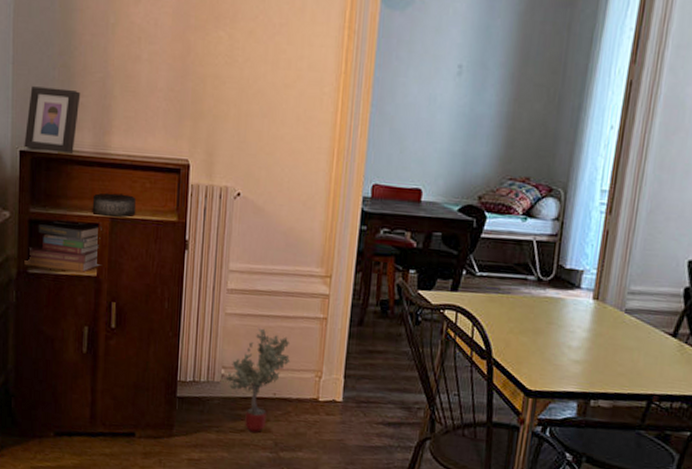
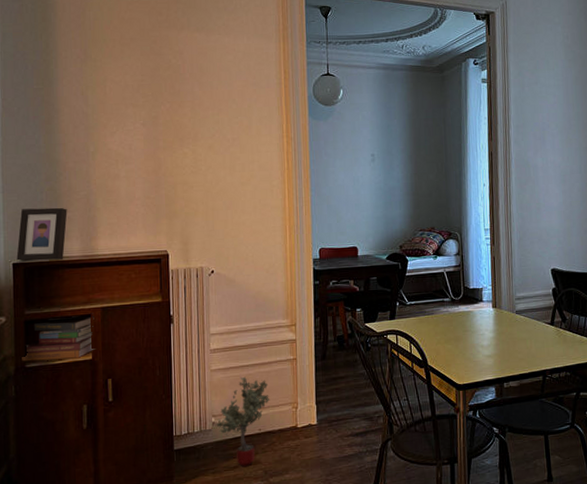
decorative box: present [92,193,137,218] -> none [84,286,125,308]

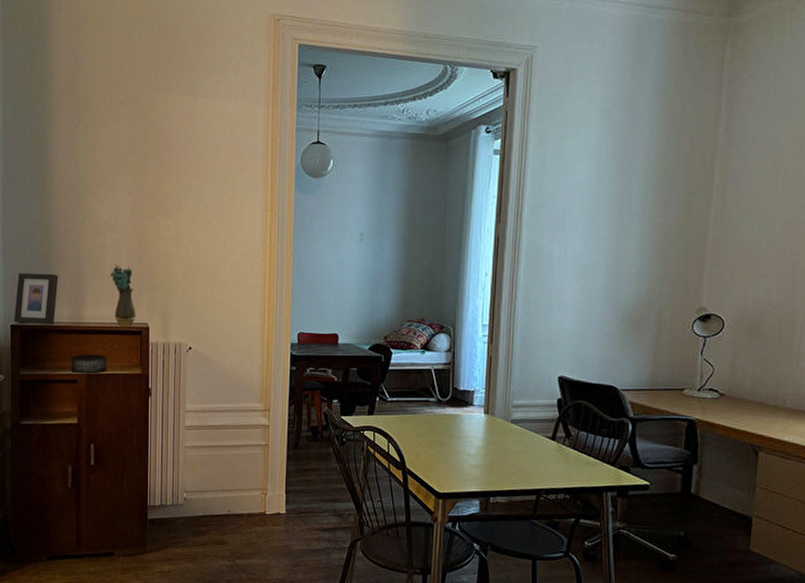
books: present [22,316,97,362] -> none [17,379,81,421]
decorative box: none [84,286,125,308] -> present [71,354,107,374]
vase: none [125,194,155,256] -> present [110,264,136,327]
potted tree: present [216,376,271,466] -> none [187,456,241,545]

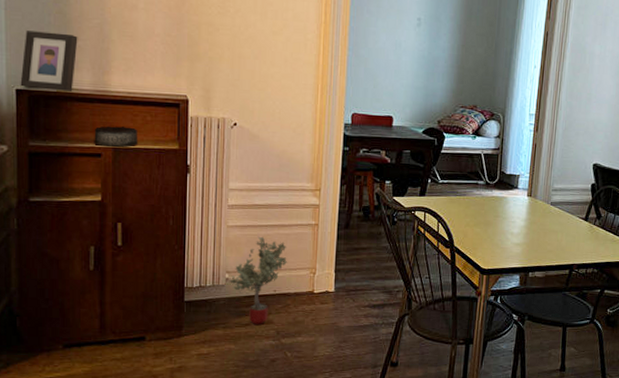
vase: present [110,264,136,327] -> none [143,29,173,99]
potted tree: none [187,456,241,545] -> present [230,236,288,325]

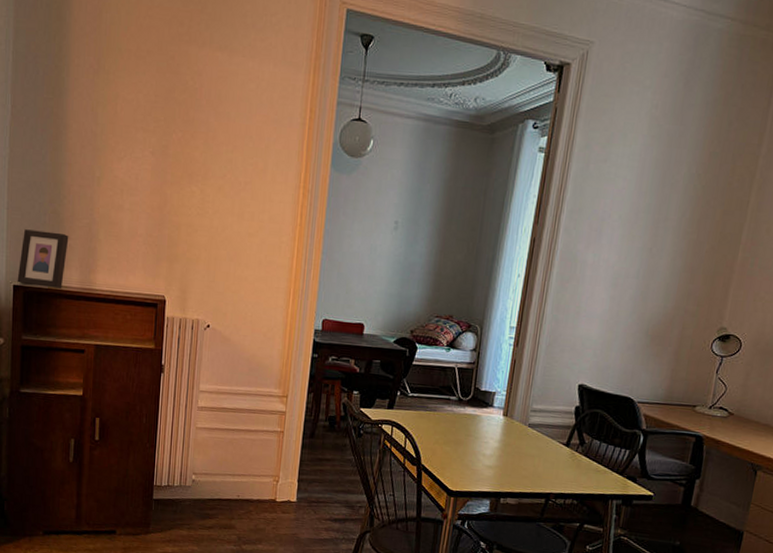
decorative box: present [94,126,138,148] -> none [78,323,118,345]
potted tree: present [230,236,288,325] -> none [196,440,252,529]

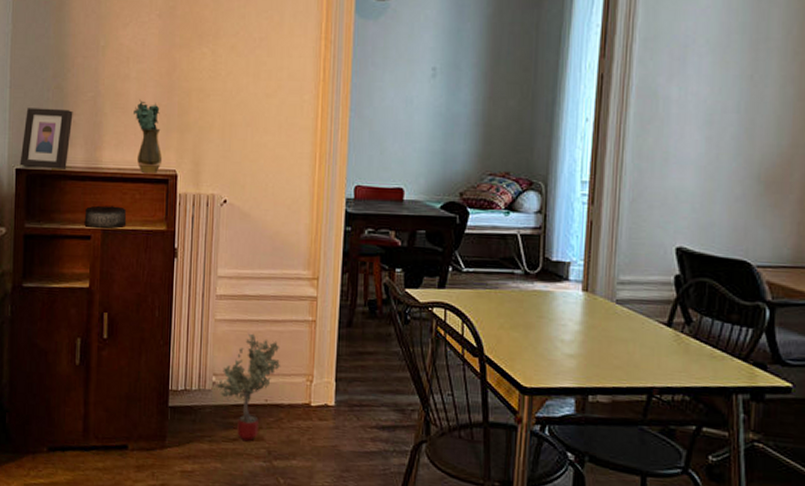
decorative box: none [78,323,118,345] -> present [84,205,127,230]
vase: none [126,229,153,298] -> present [134,99,163,174]
potted tree: none [196,440,252,529] -> present [217,333,281,441]

